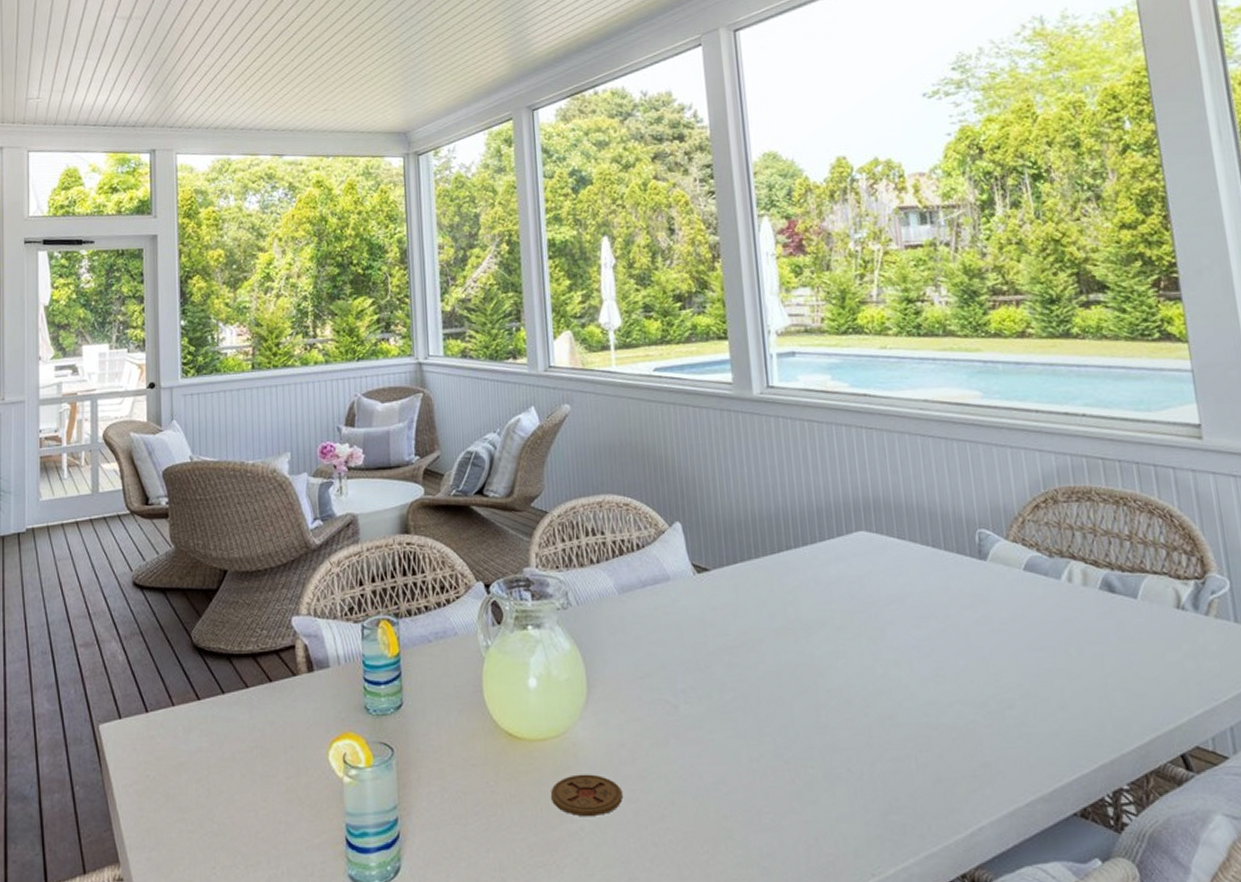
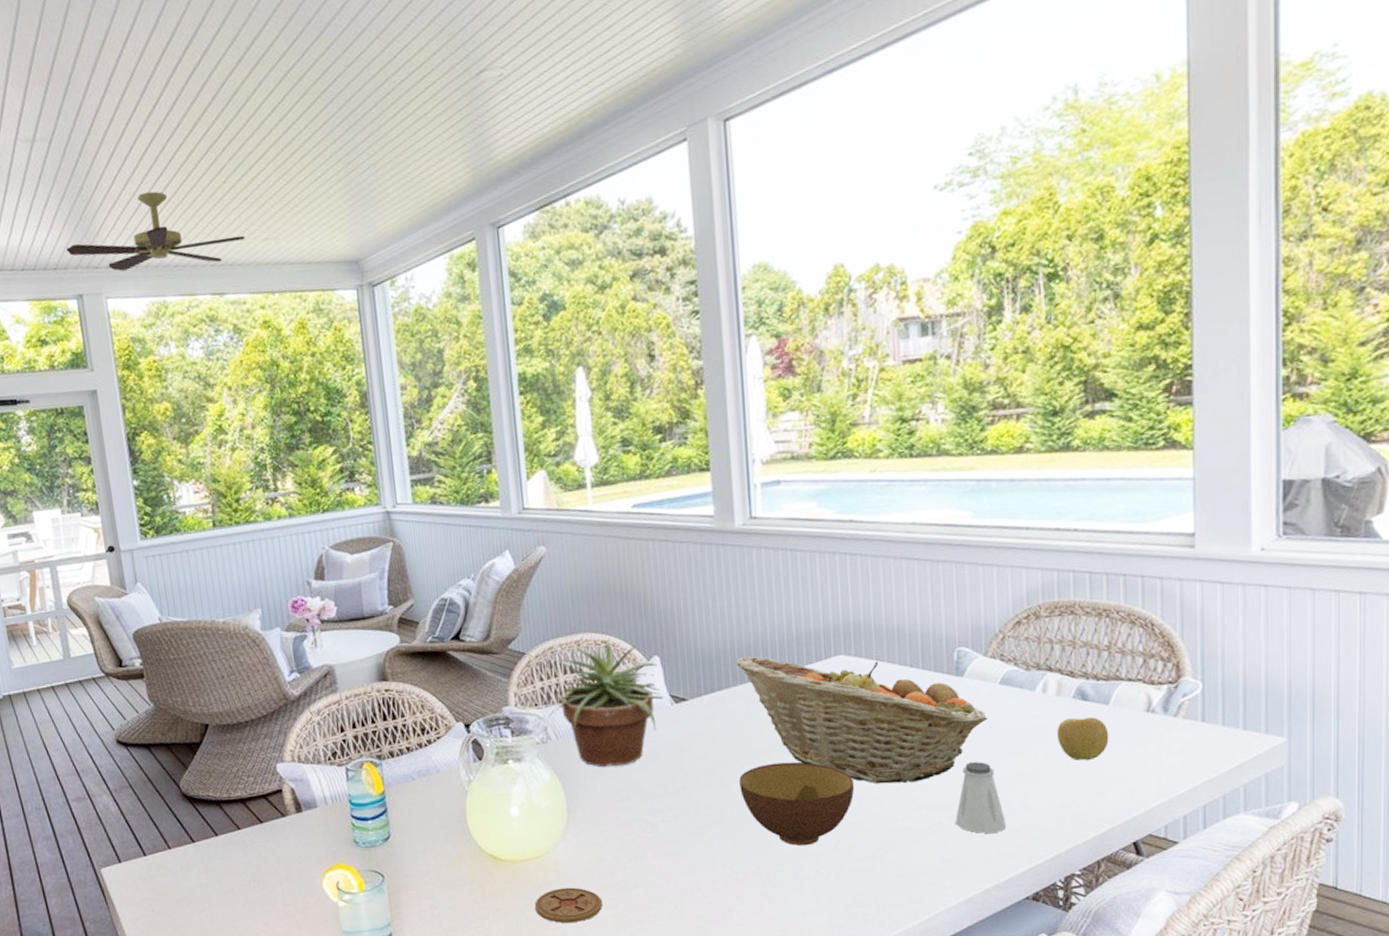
ceiling fan: none [146,65,306,131] -> present [66,191,245,271]
potted plant: none [569,506,686,639] -> present [548,643,664,768]
fruit basket: none [756,527,1015,673] -> present [735,655,987,784]
bowl: none [764,643,884,740] -> present [739,762,855,846]
saltshaker: none [991,654,1046,735] -> present [955,762,1007,833]
apple: none [1086,611,1142,658] -> present [1056,717,1109,761]

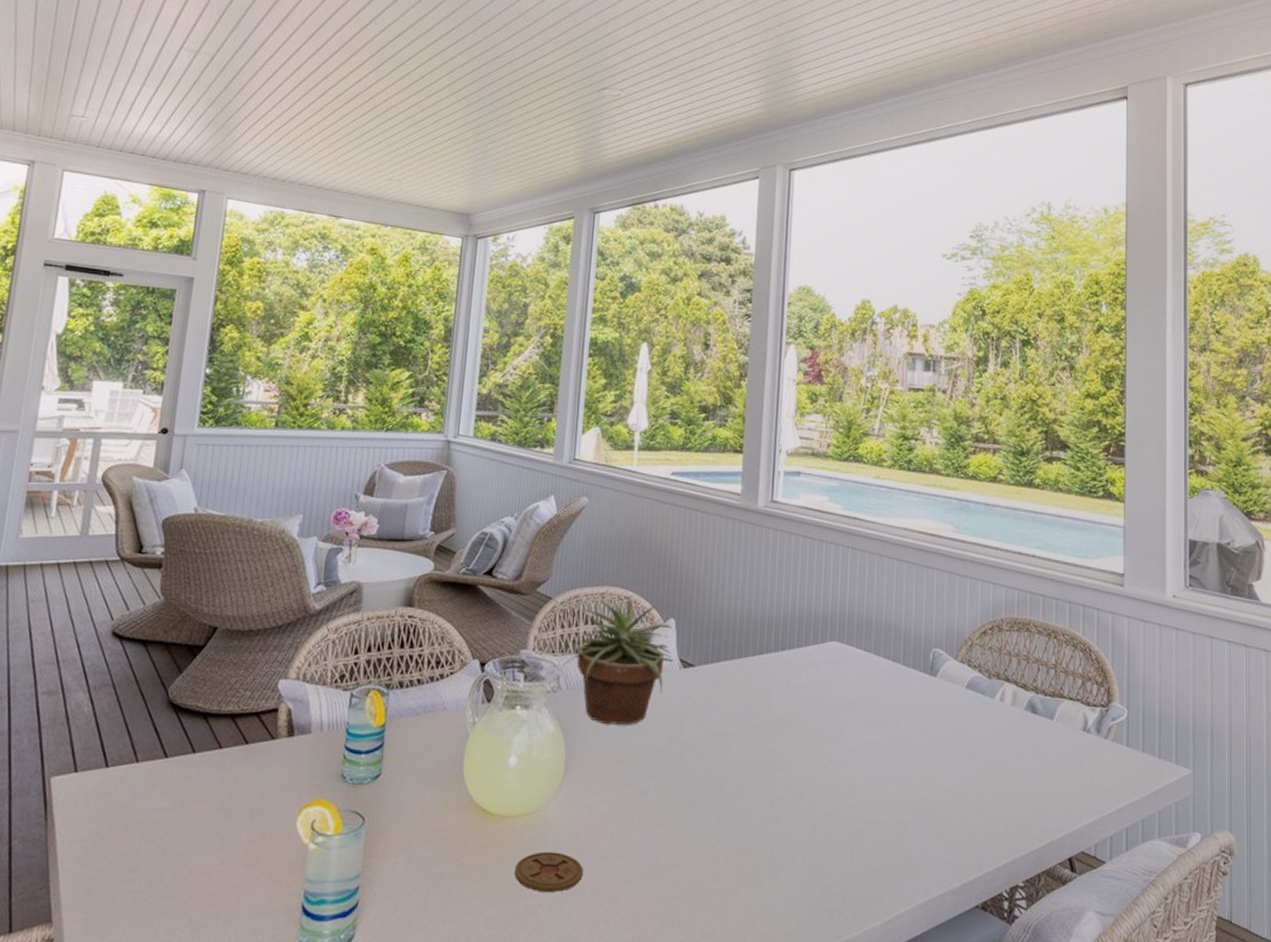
ceiling fan: present [66,191,245,271] -> none [201,117,372,190]
fruit basket: present [735,655,987,784] -> none [742,630,954,775]
bowl: present [739,762,855,846] -> none [731,740,835,831]
saltshaker: present [955,762,1007,833] -> none [920,761,964,835]
apple: present [1056,717,1109,761] -> none [1010,729,1052,771]

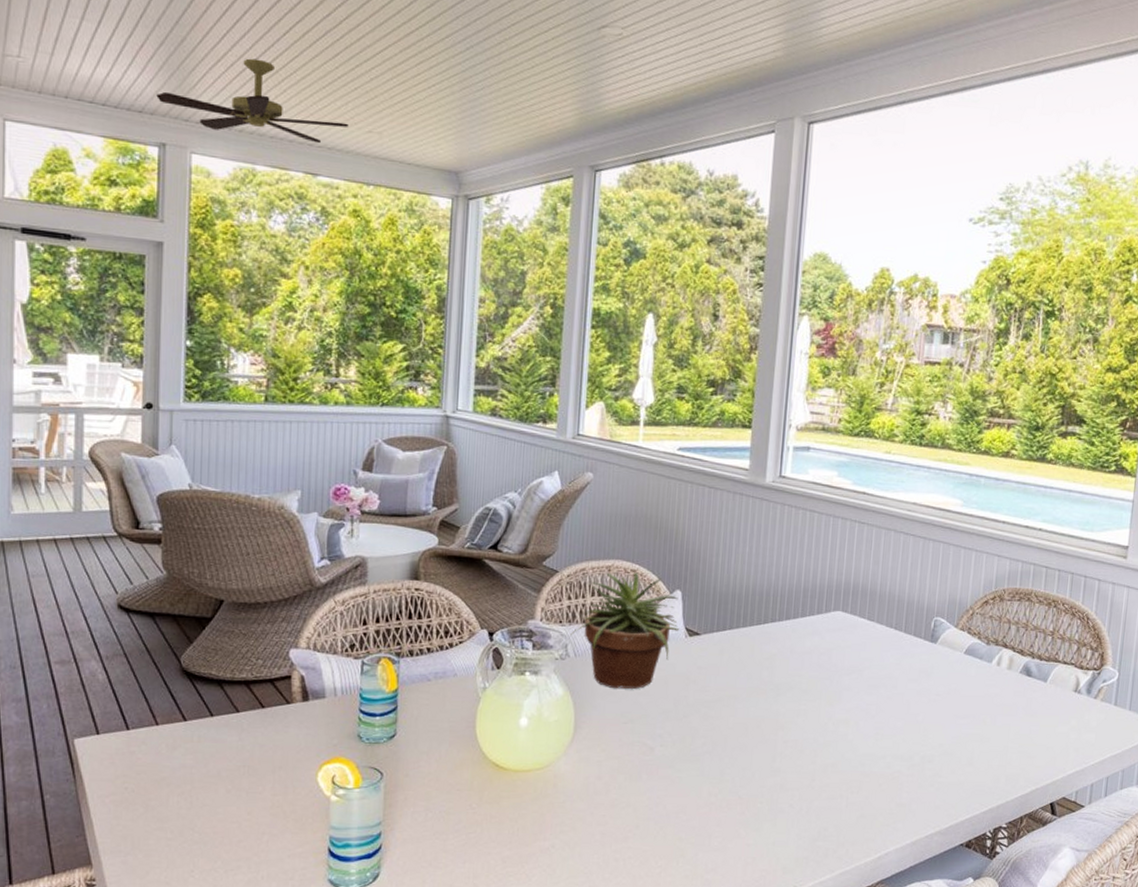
ceiling fan: none [201,117,372,190] -> present [156,58,349,144]
coaster: present [514,851,583,893] -> none [528,801,593,836]

